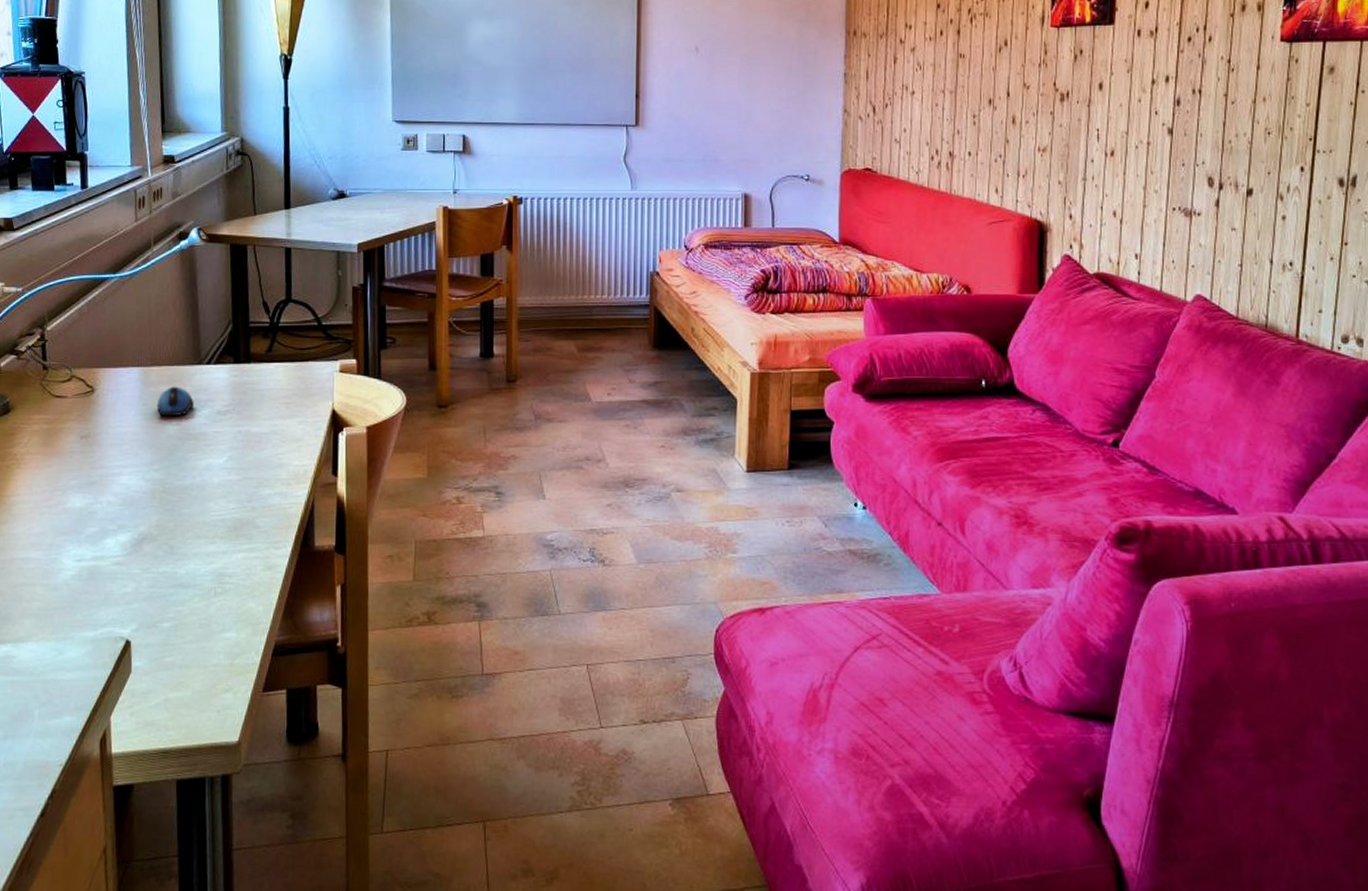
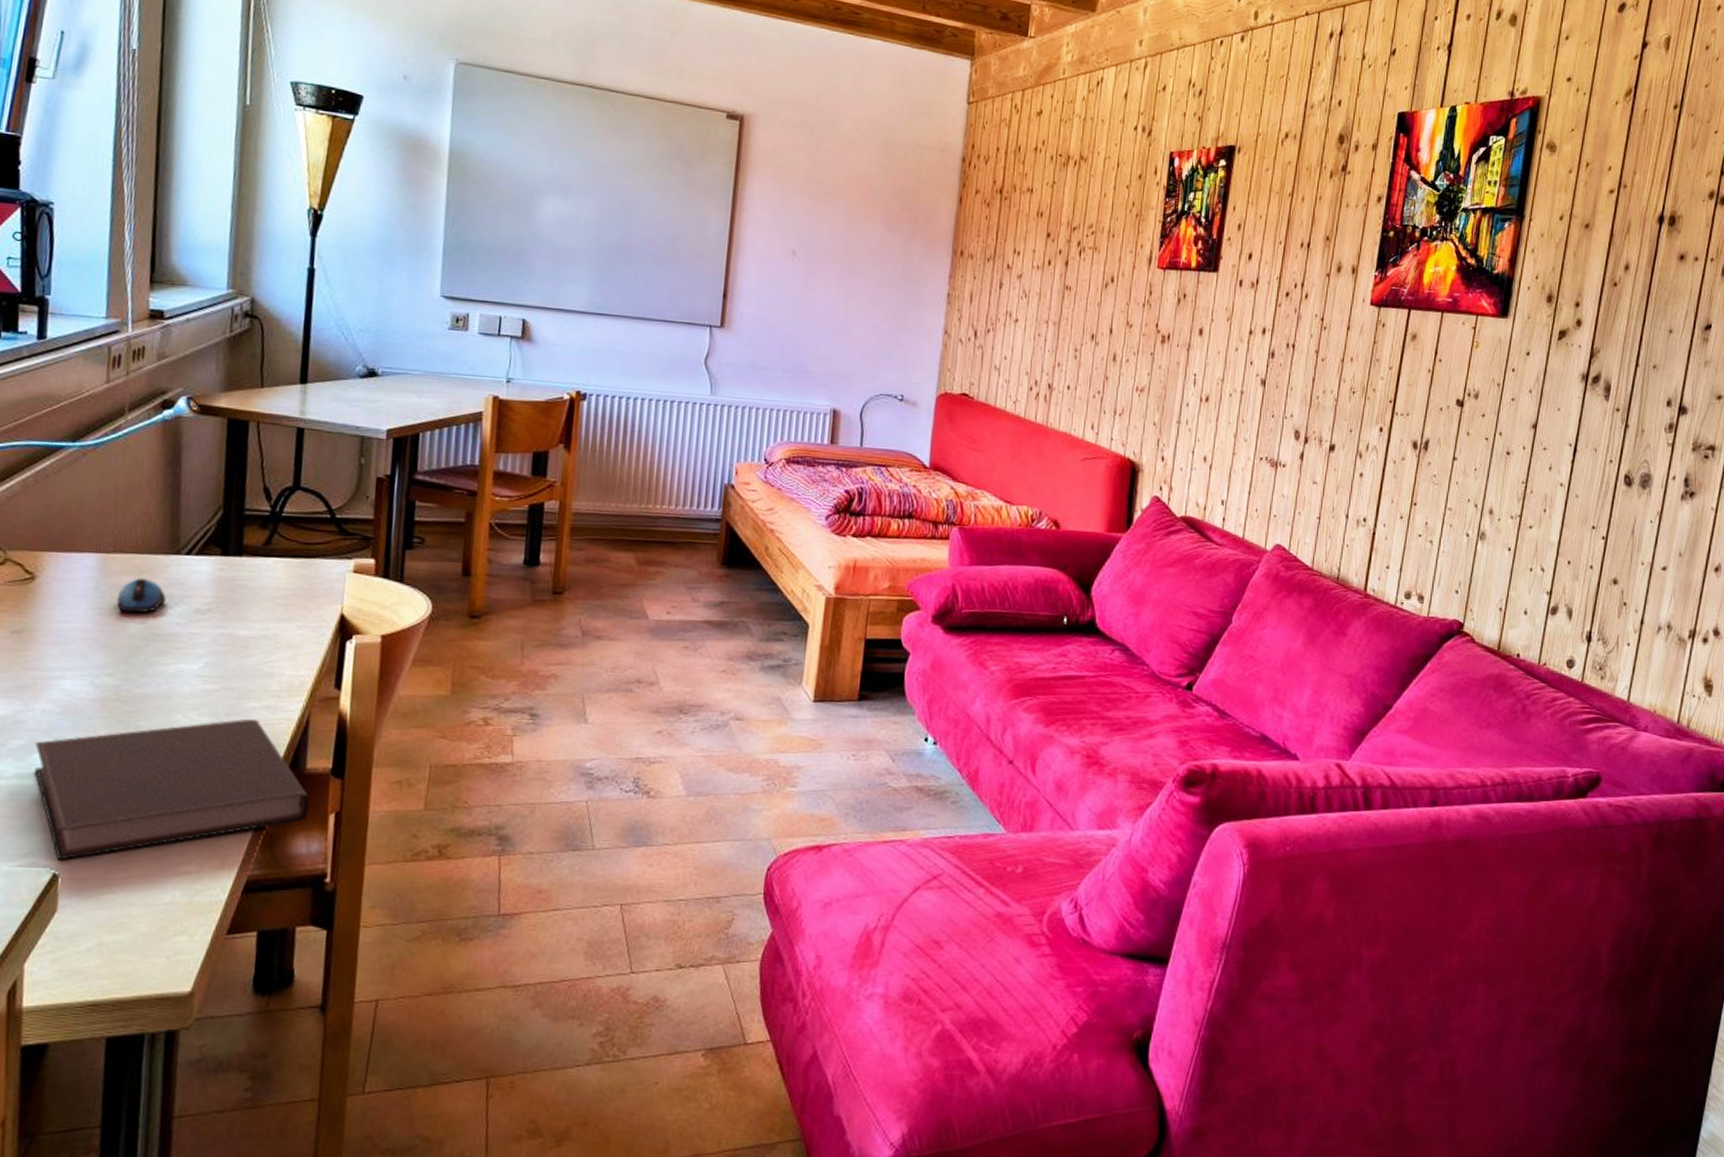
notebook: none [104,504,320,629] -> present [34,718,310,861]

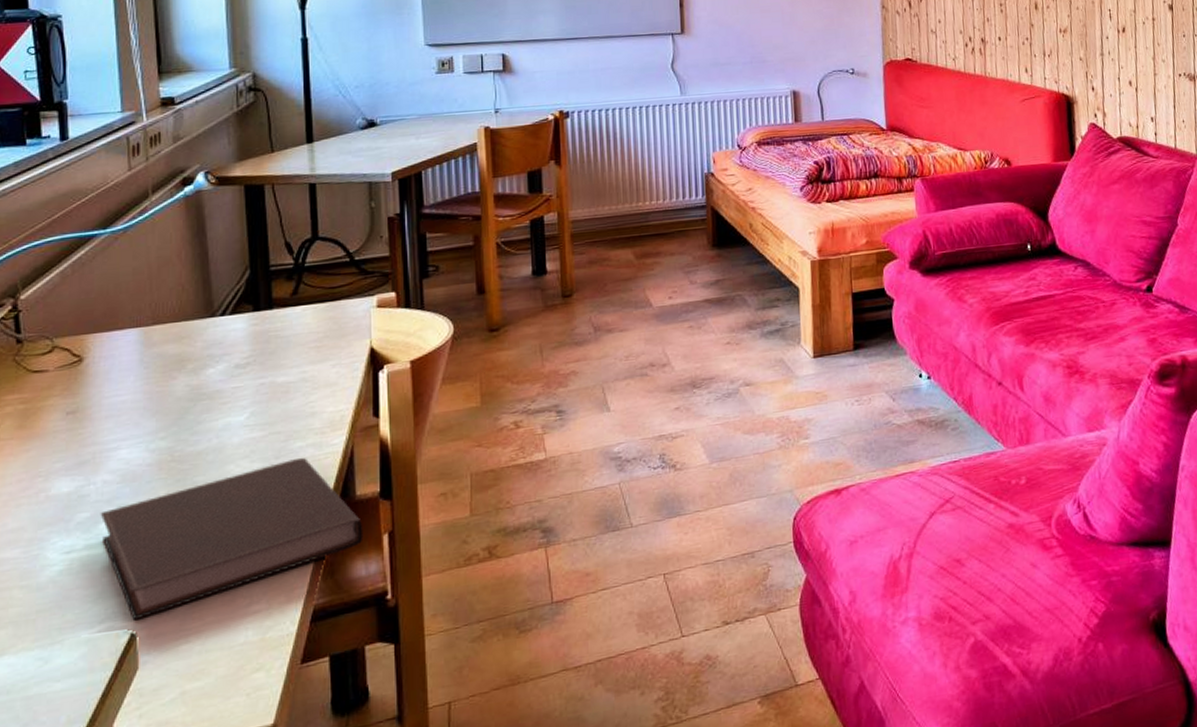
computer mouse: present [116,578,166,614] -> none [161,343,206,379]

